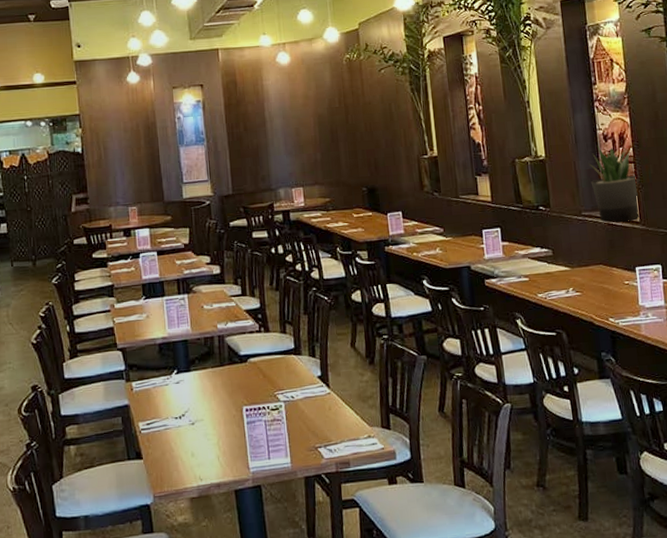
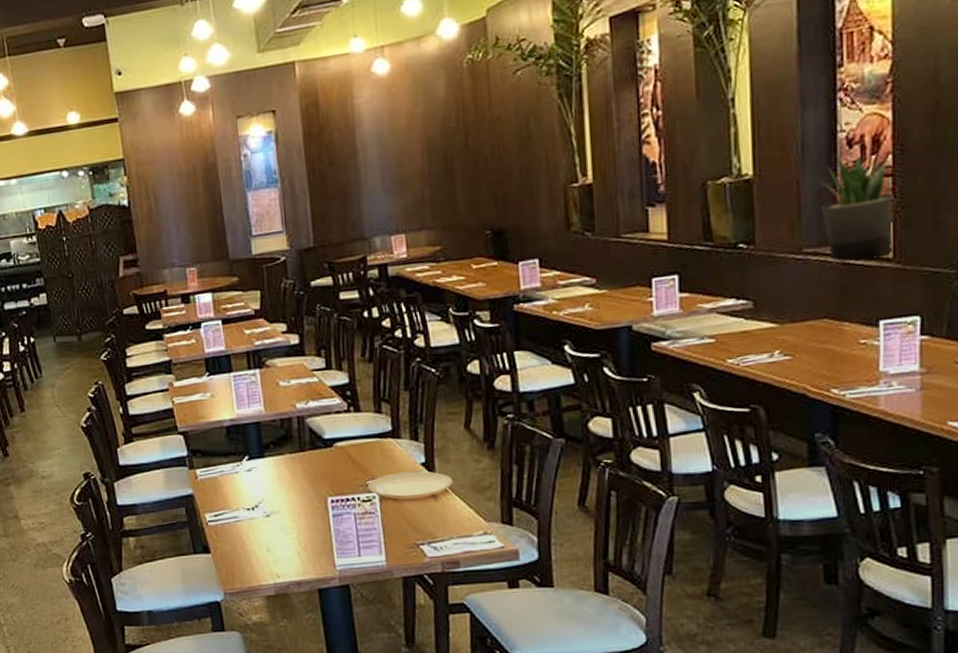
plate: none [276,383,343,408] -> present [368,471,453,500]

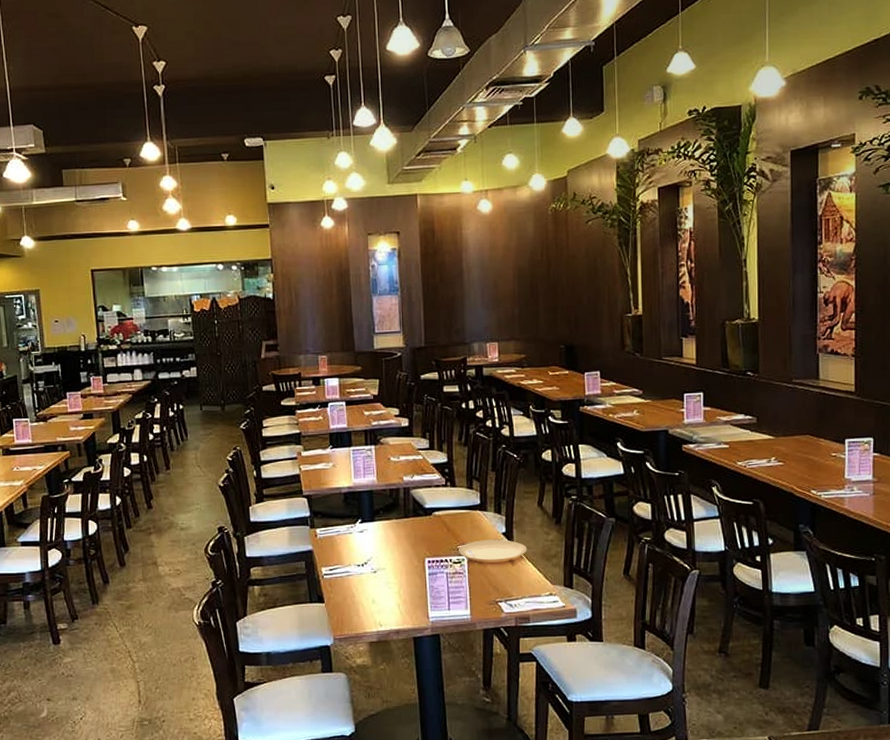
planter: present [820,152,896,262] -> none [805,308,857,393]

